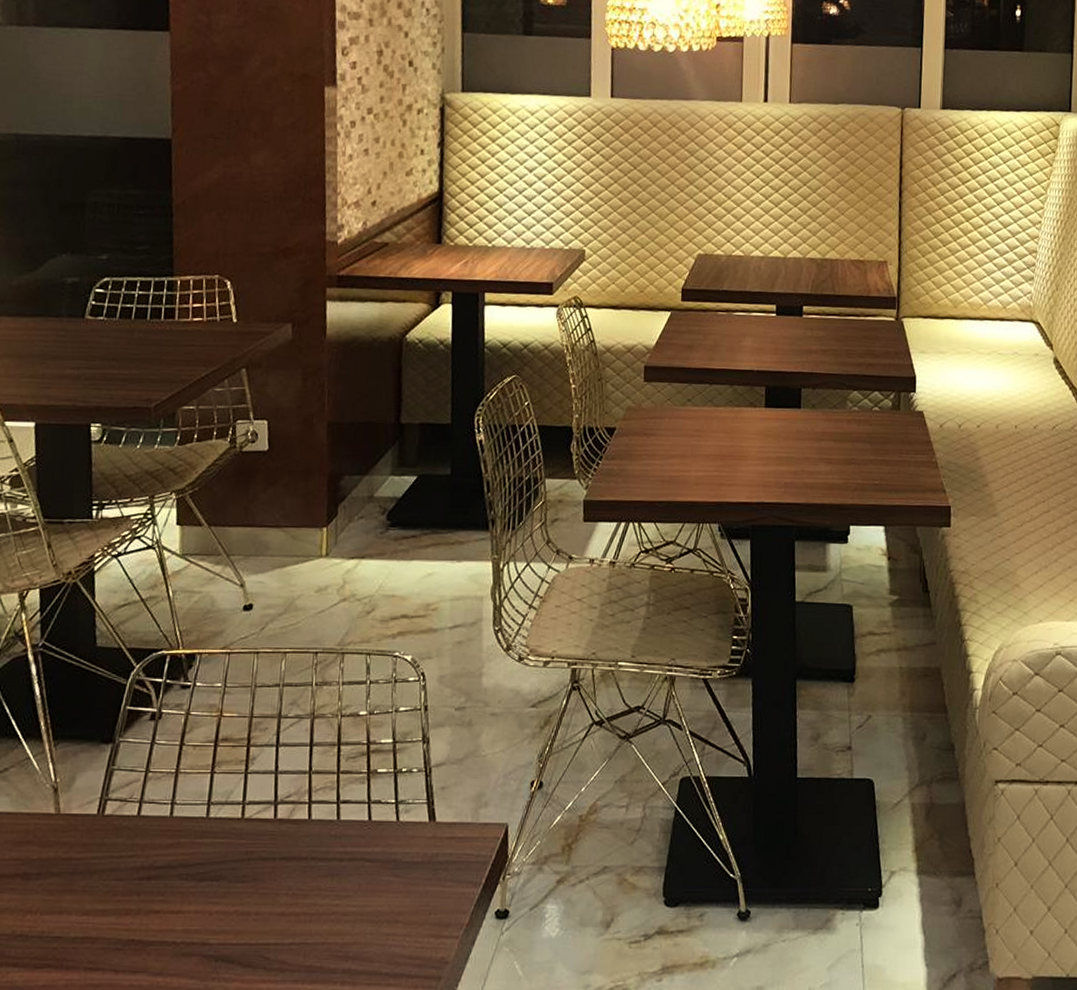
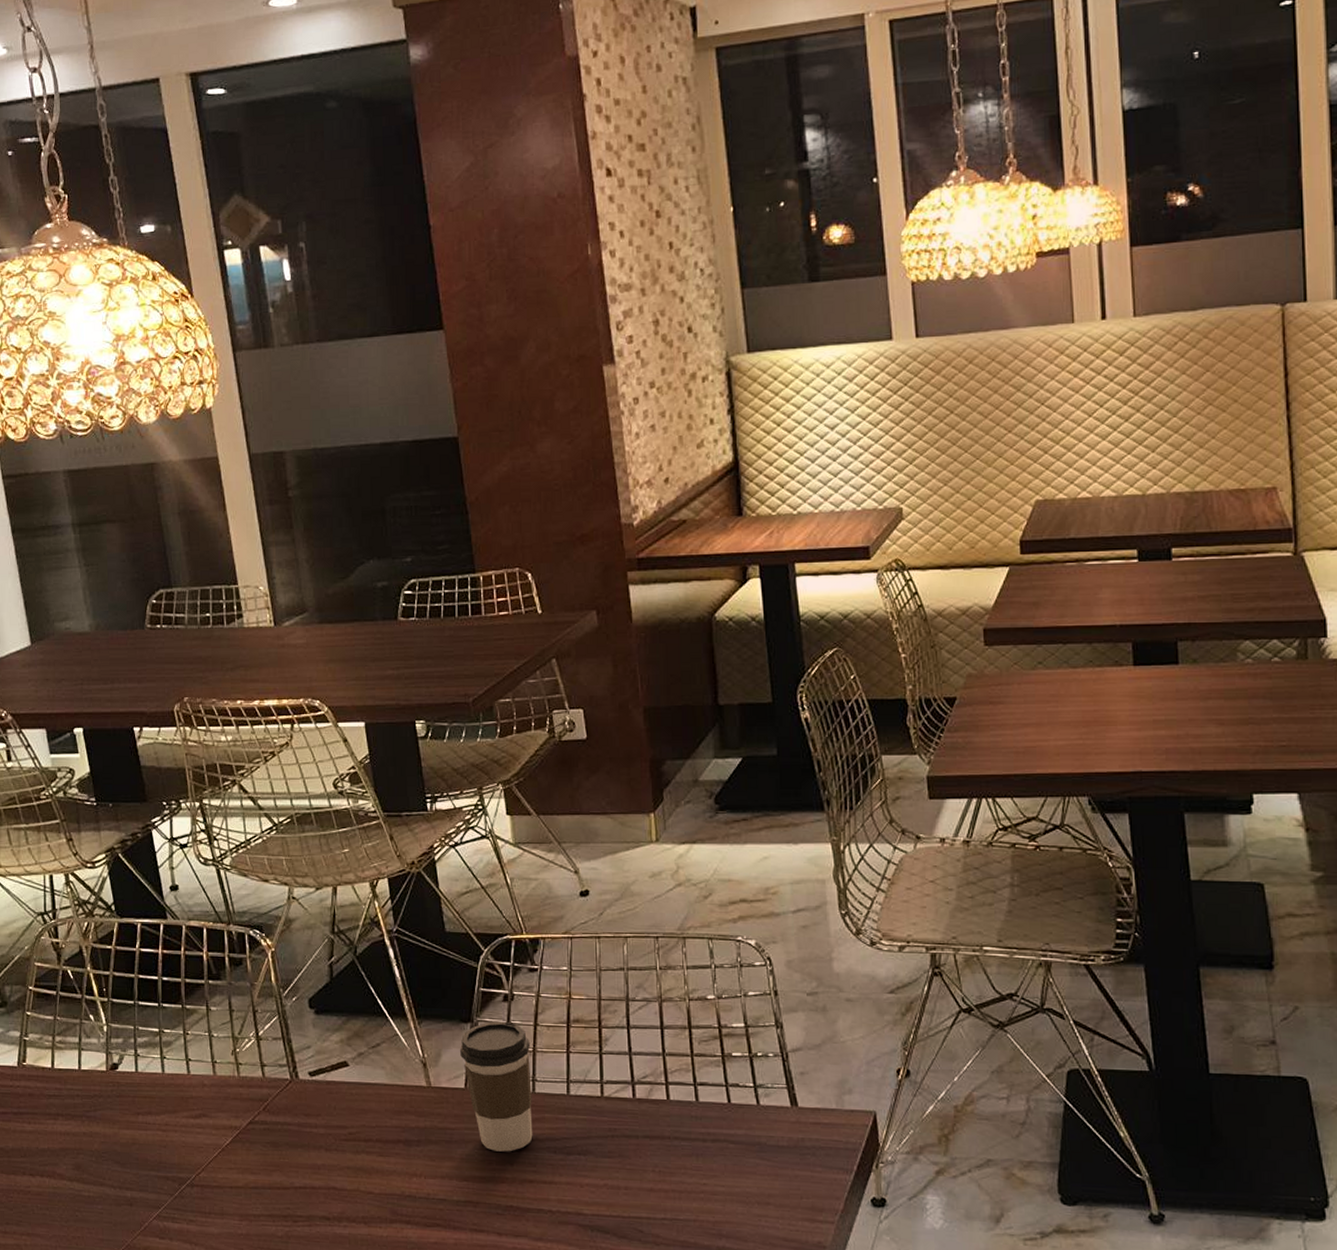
coffee cup: none [96,741,173,881] -> present [460,1021,533,1152]

